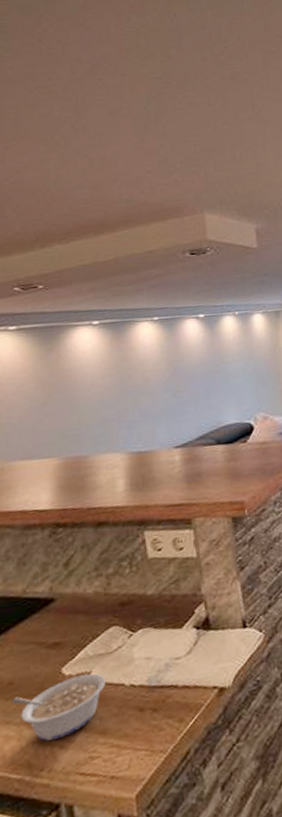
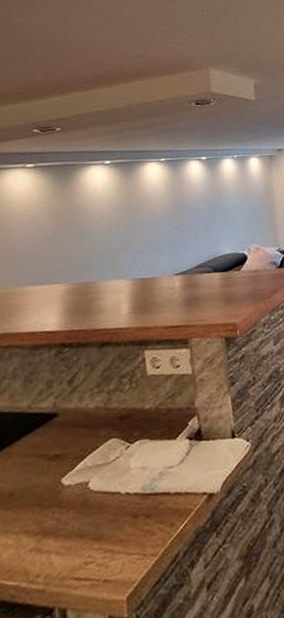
legume: present [12,673,107,741] -> none [12,482,104,549]

